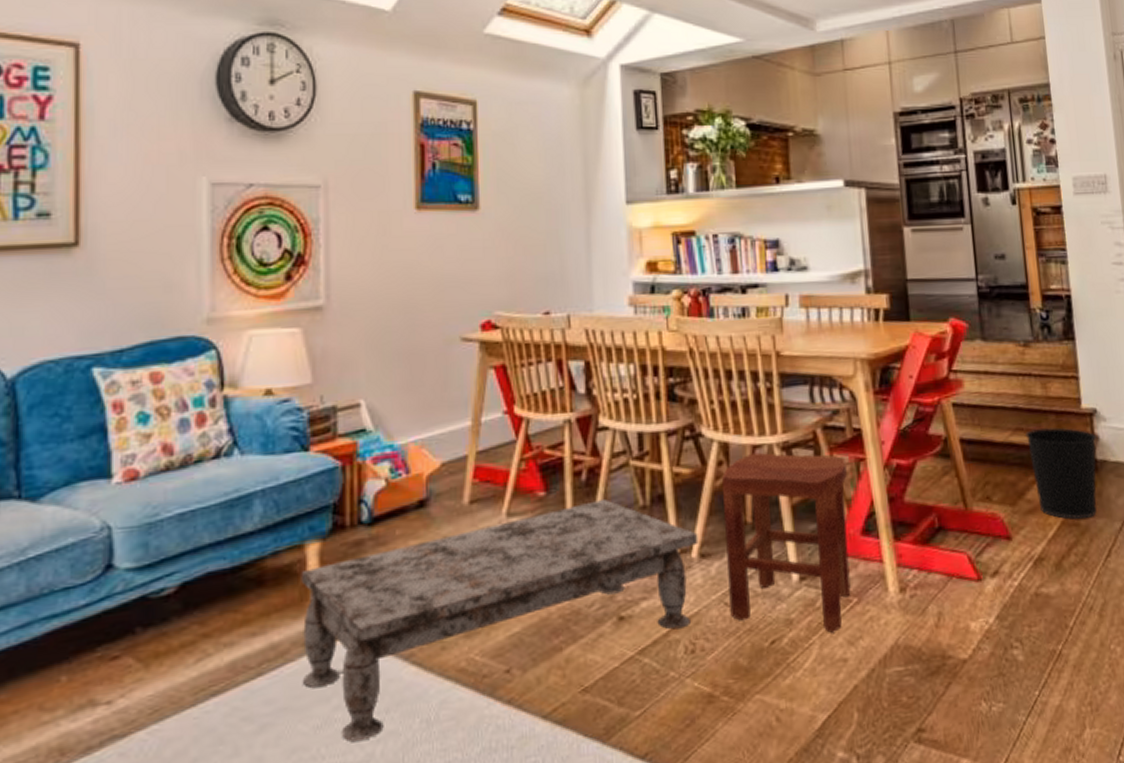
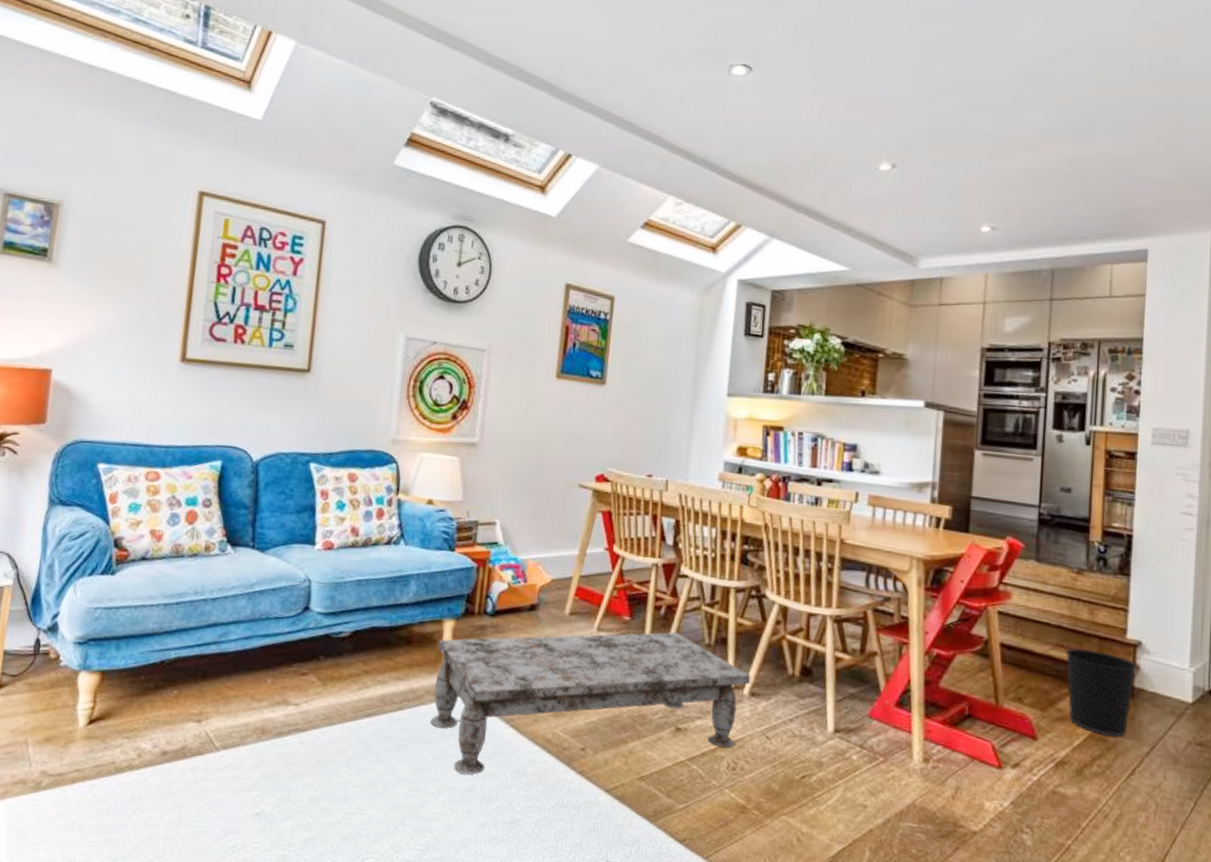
stool: present [722,452,851,633] -> none [770,619,890,782]

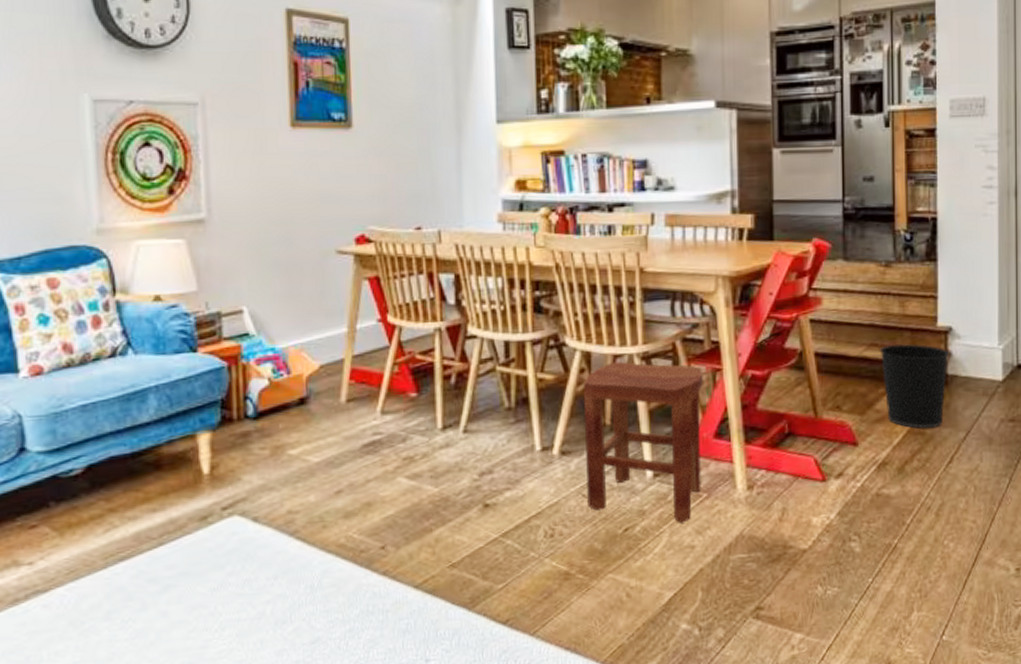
coffee table: present [431,632,751,775] -> none [194,401,560,602]
stool: none [770,619,890,782] -> present [584,361,703,523]

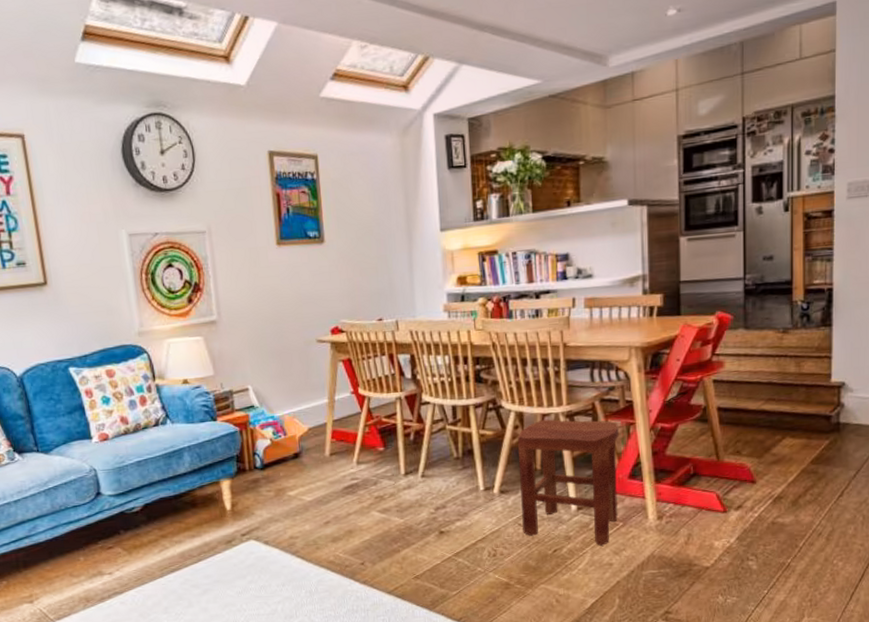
wastebasket: present [879,343,950,429] -> none [776,397,842,469]

